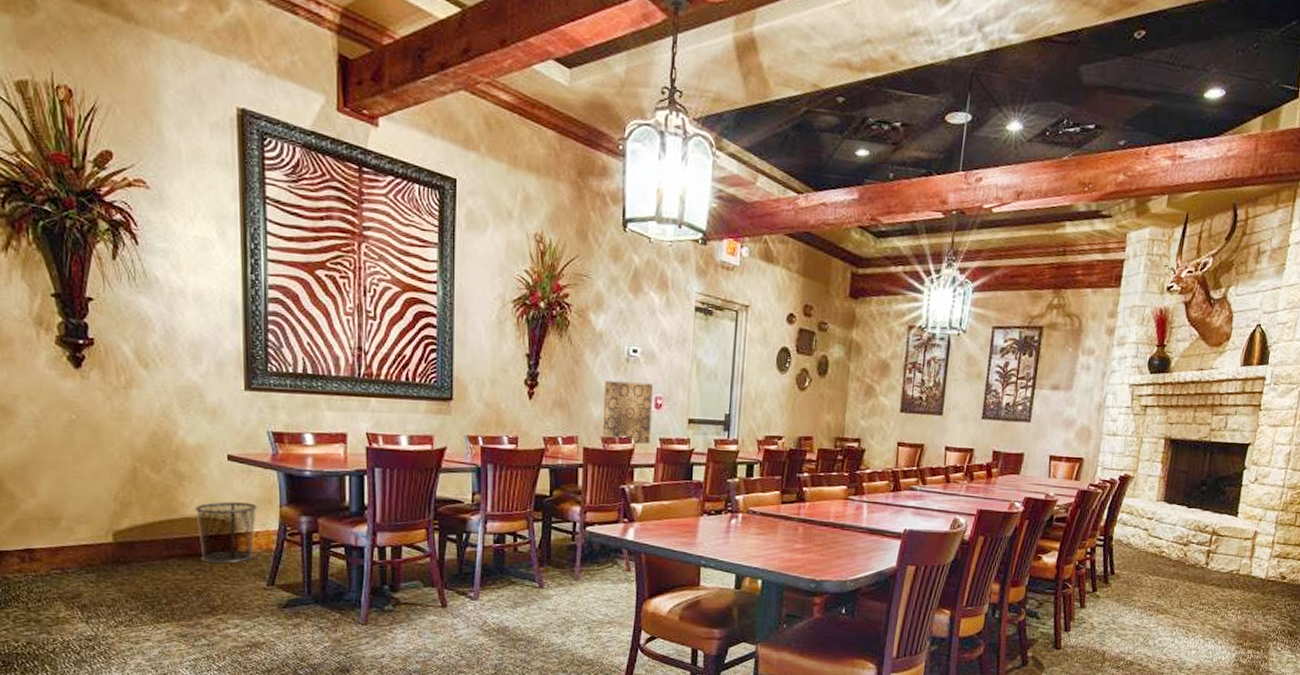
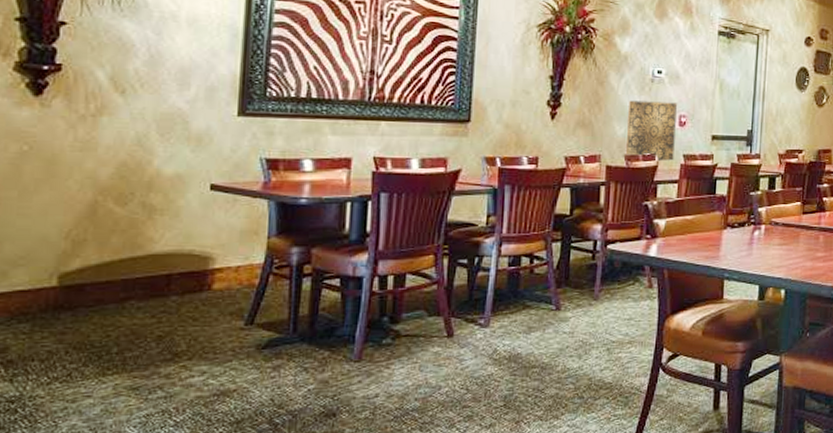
waste bin: present [195,501,258,564] -> none [165,235,241,304]

